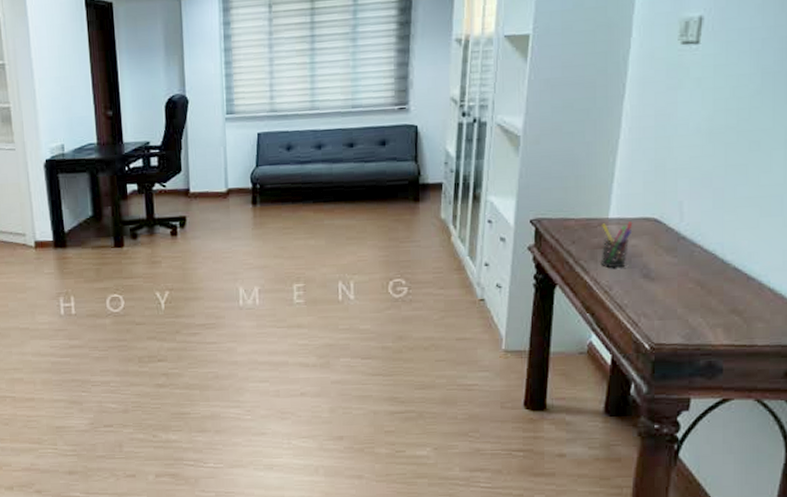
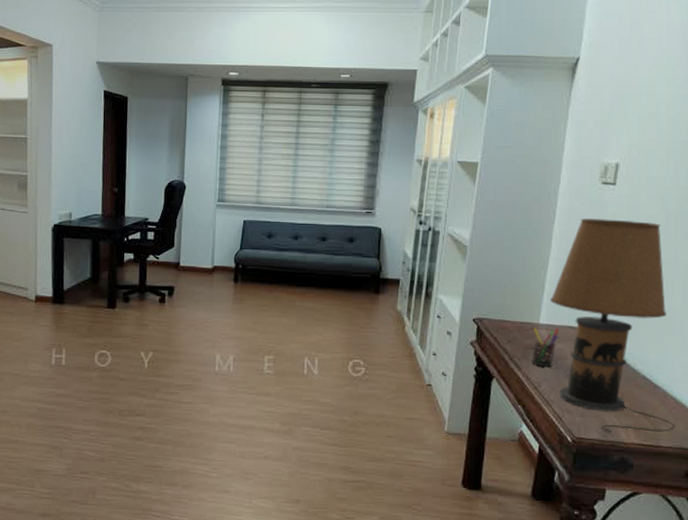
table lamp: none [620,84,773,335] -> present [549,218,675,433]

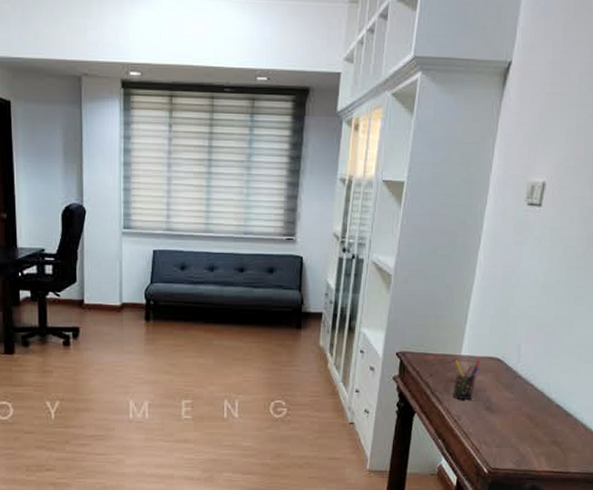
table lamp: present [549,218,675,433] -> none [471,242,583,462]

